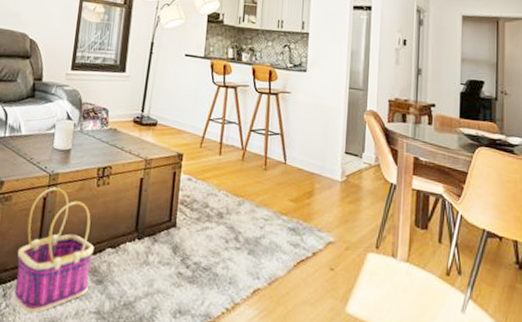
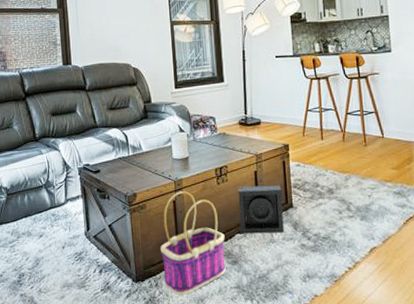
speaker: none [113,193,167,255] -> present [238,185,284,234]

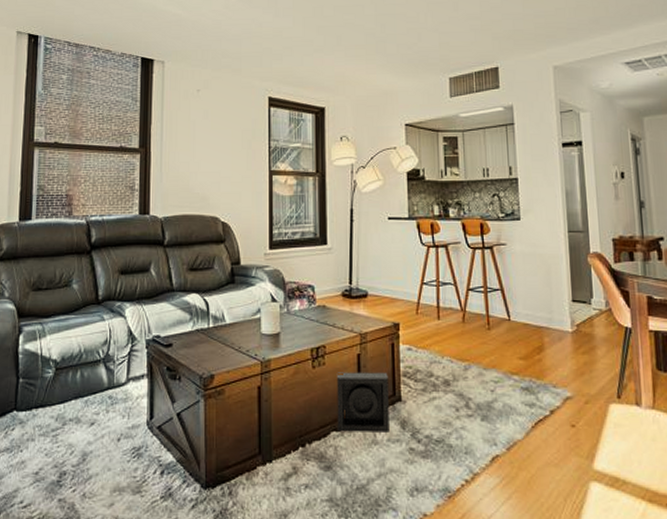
basket: present [160,191,226,295] -> none [239,375,318,508]

